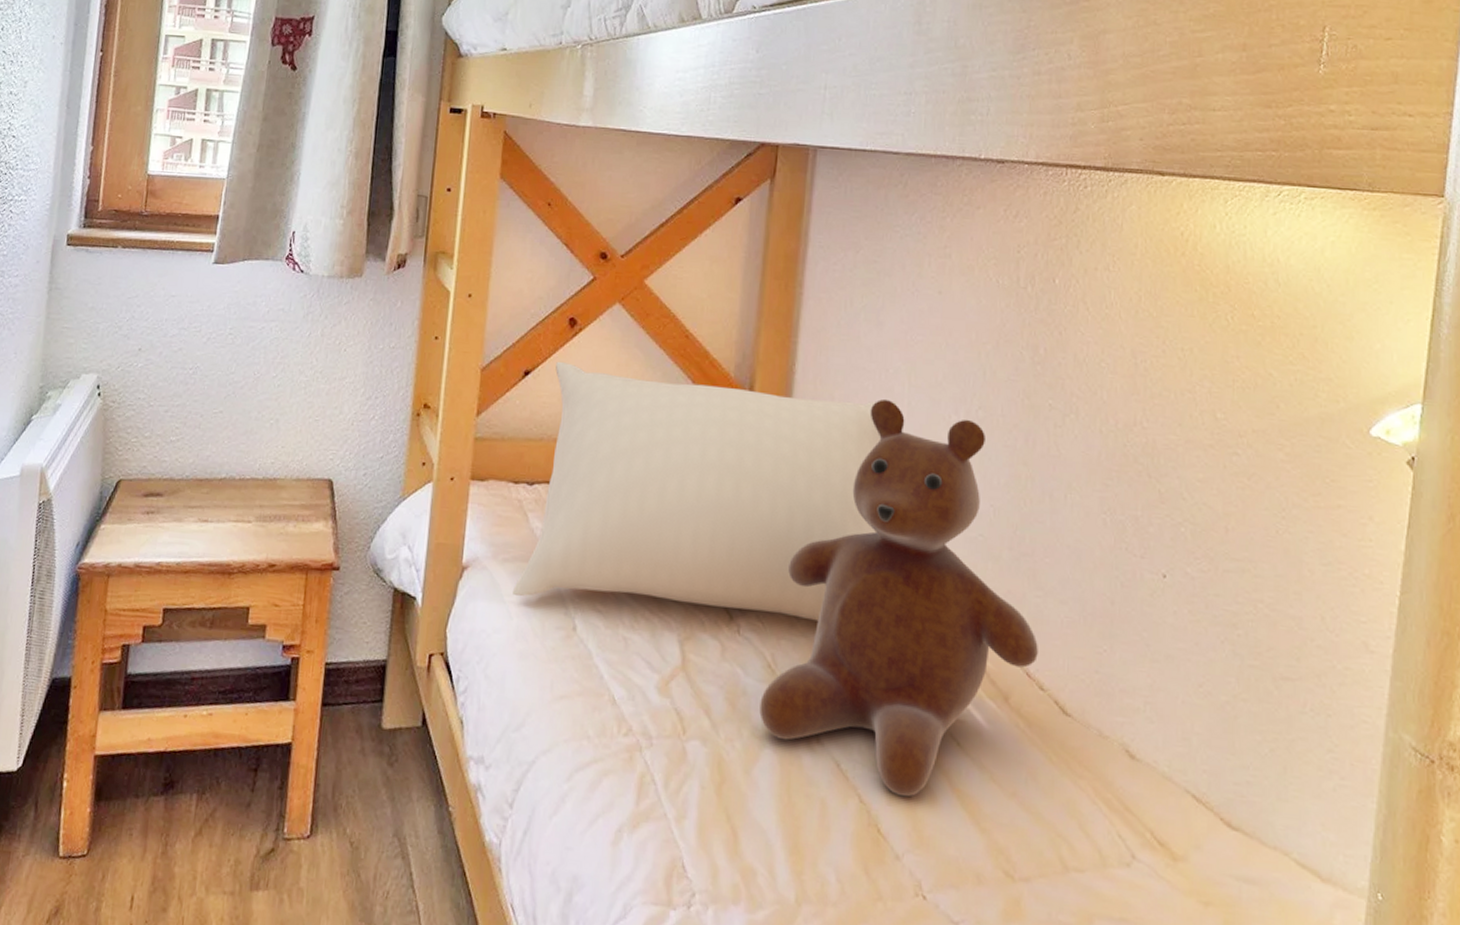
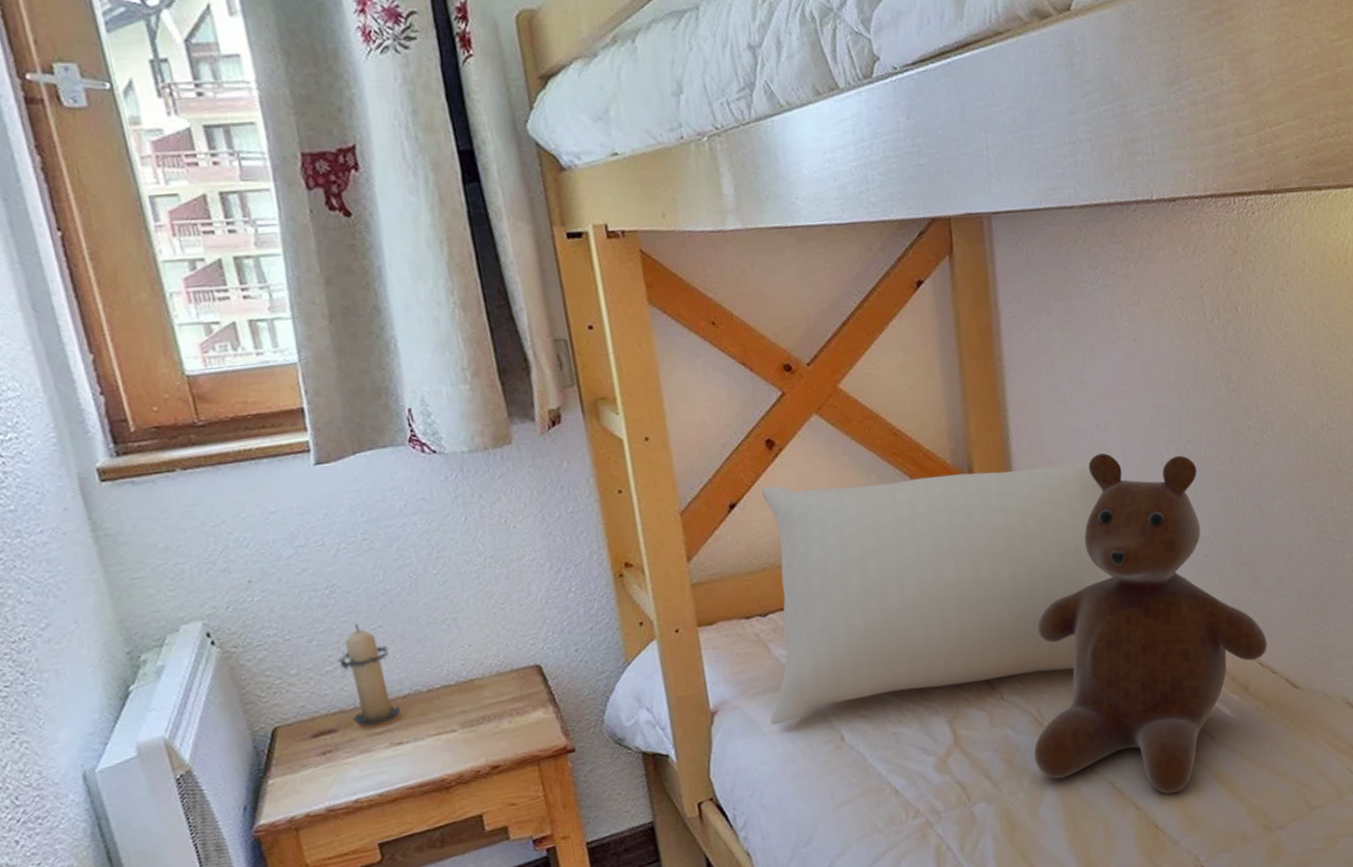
candle: none [177,405,222,500] -> present [337,623,401,727]

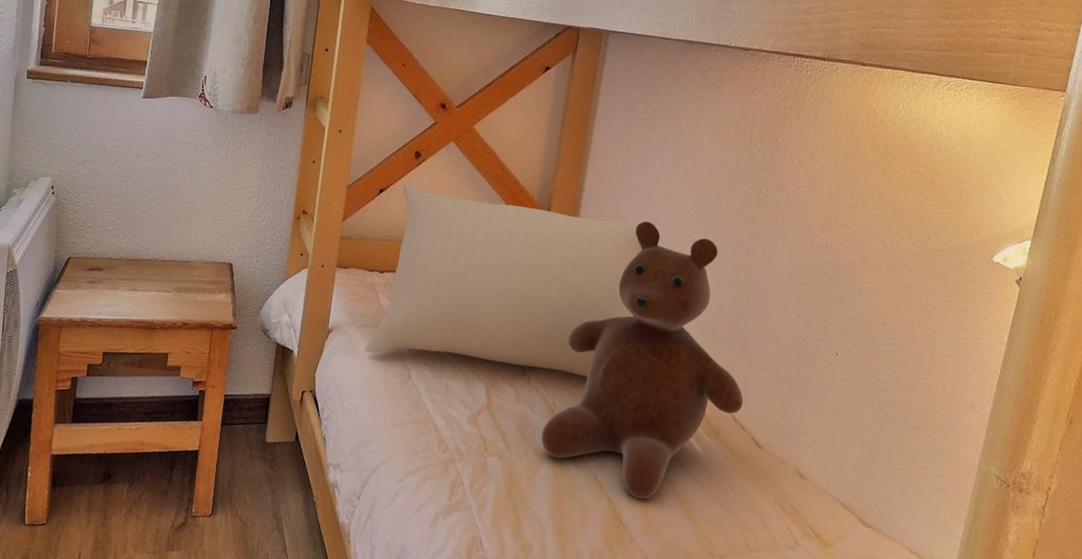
candle: present [337,623,401,727] -> none [113,204,148,274]

